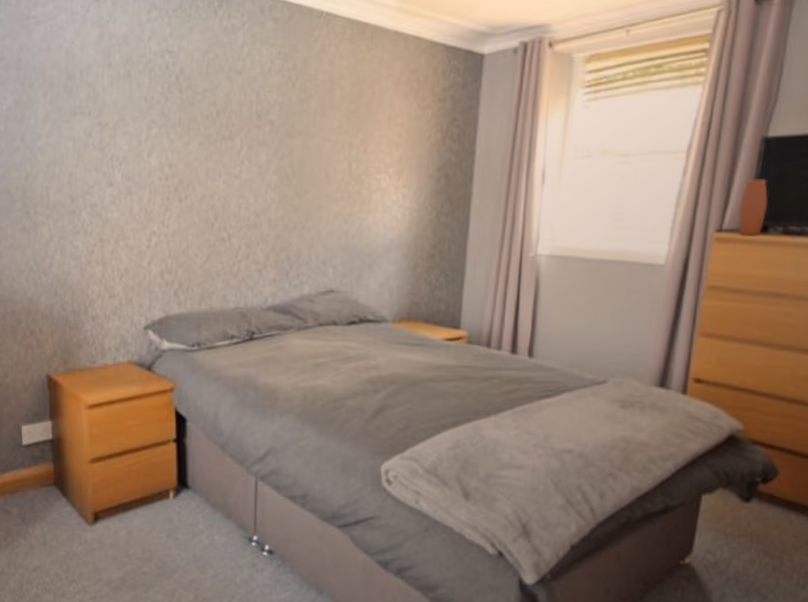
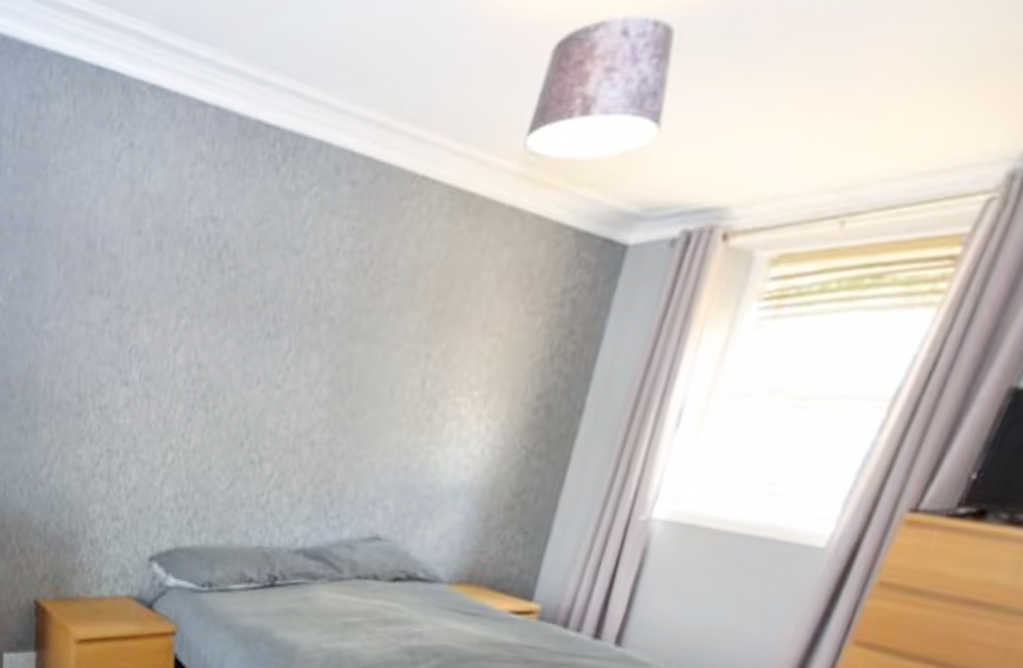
vase: present [738,179,768,238] -> none [941,445,1002,525]

